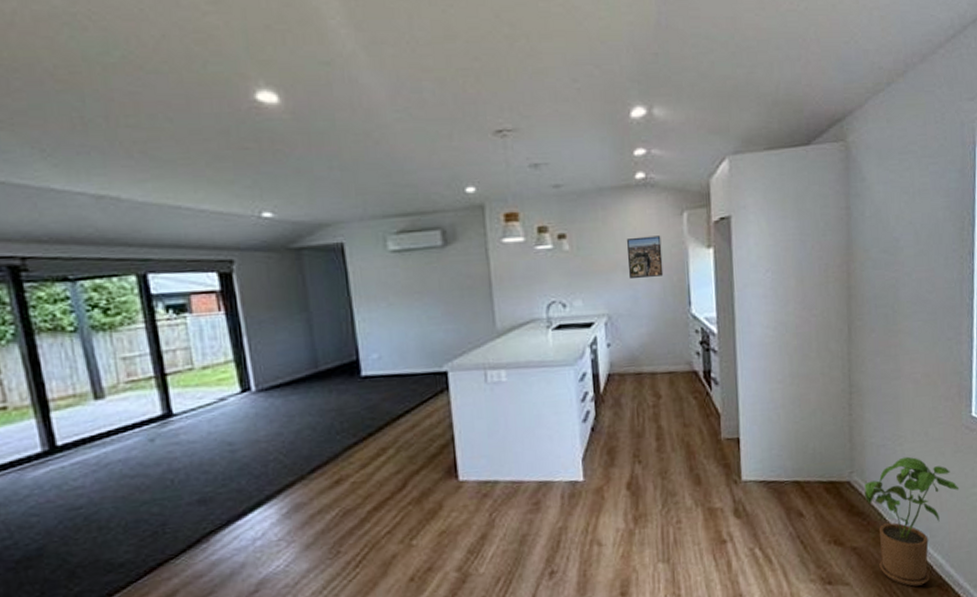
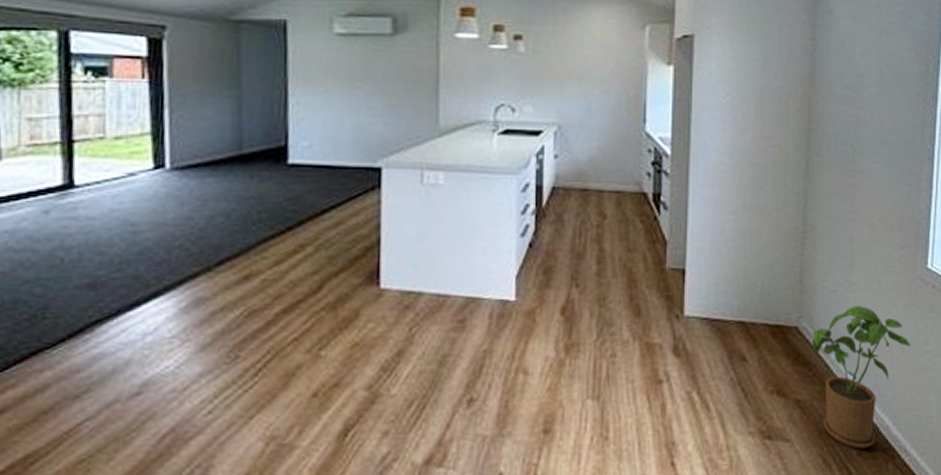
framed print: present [626,235,664,278] -> none [583,46,621,89]

